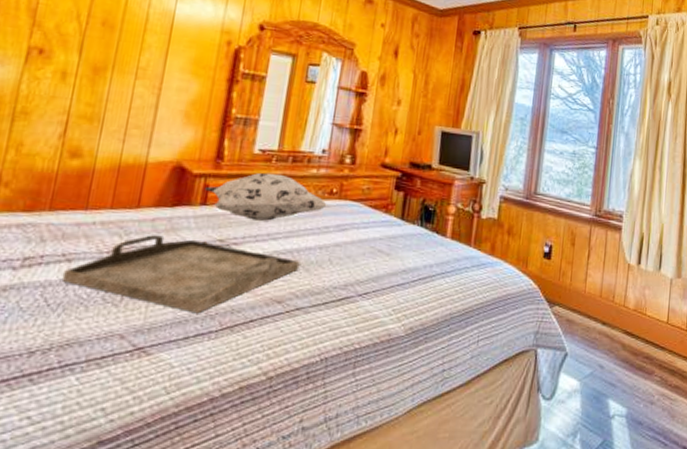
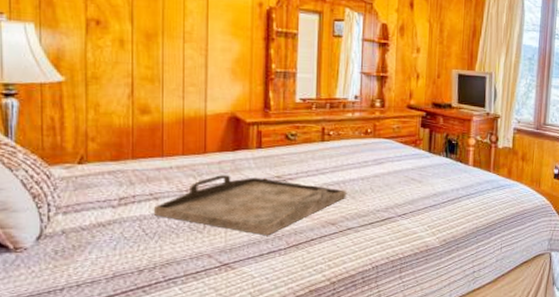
decorative pillow: present [204,172,329,221] -> none [257,118,365,159]

